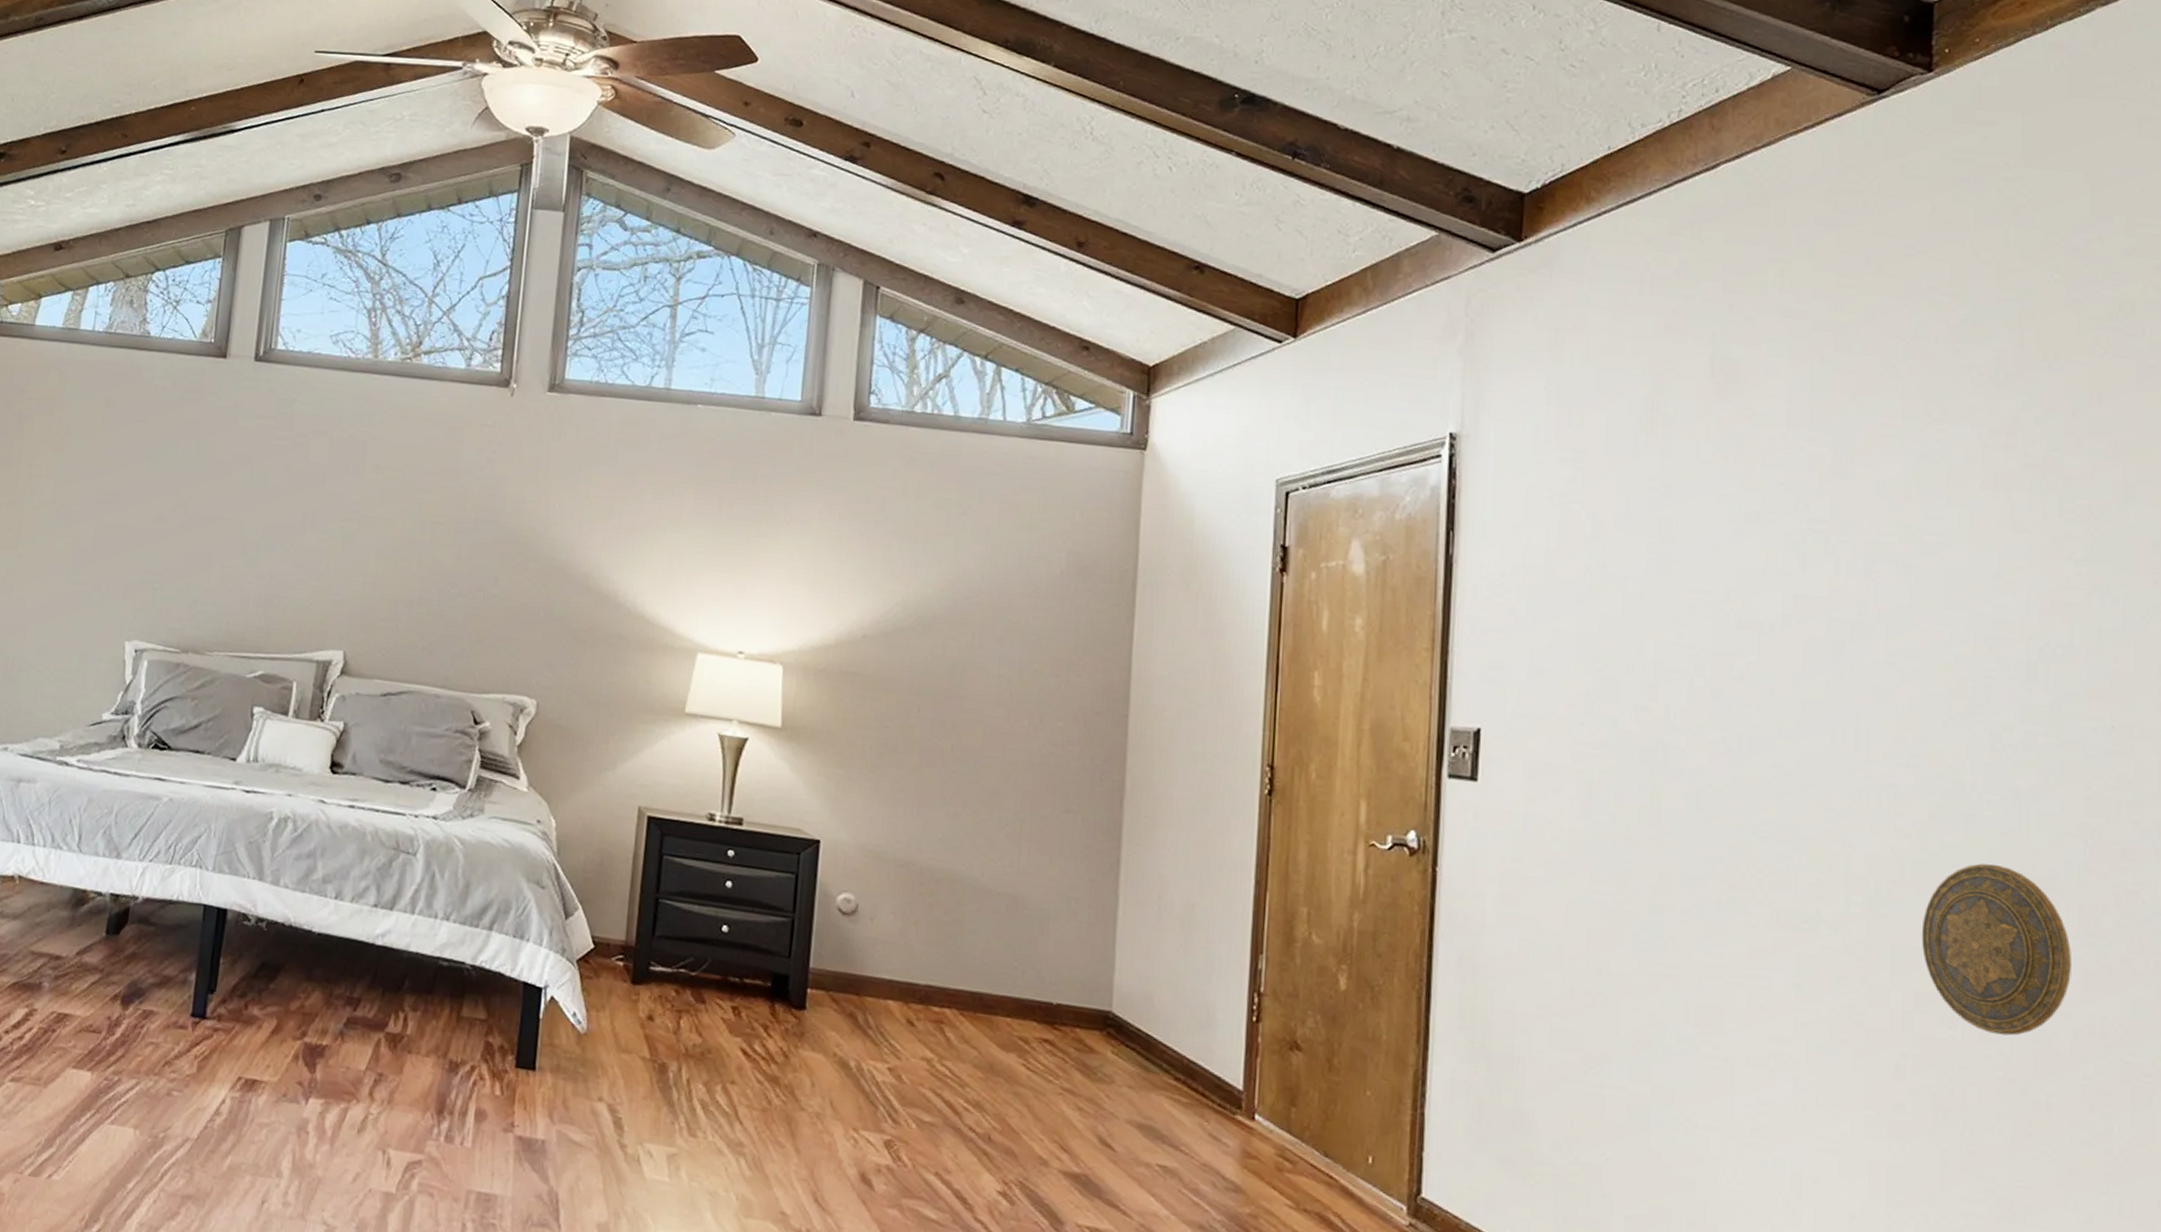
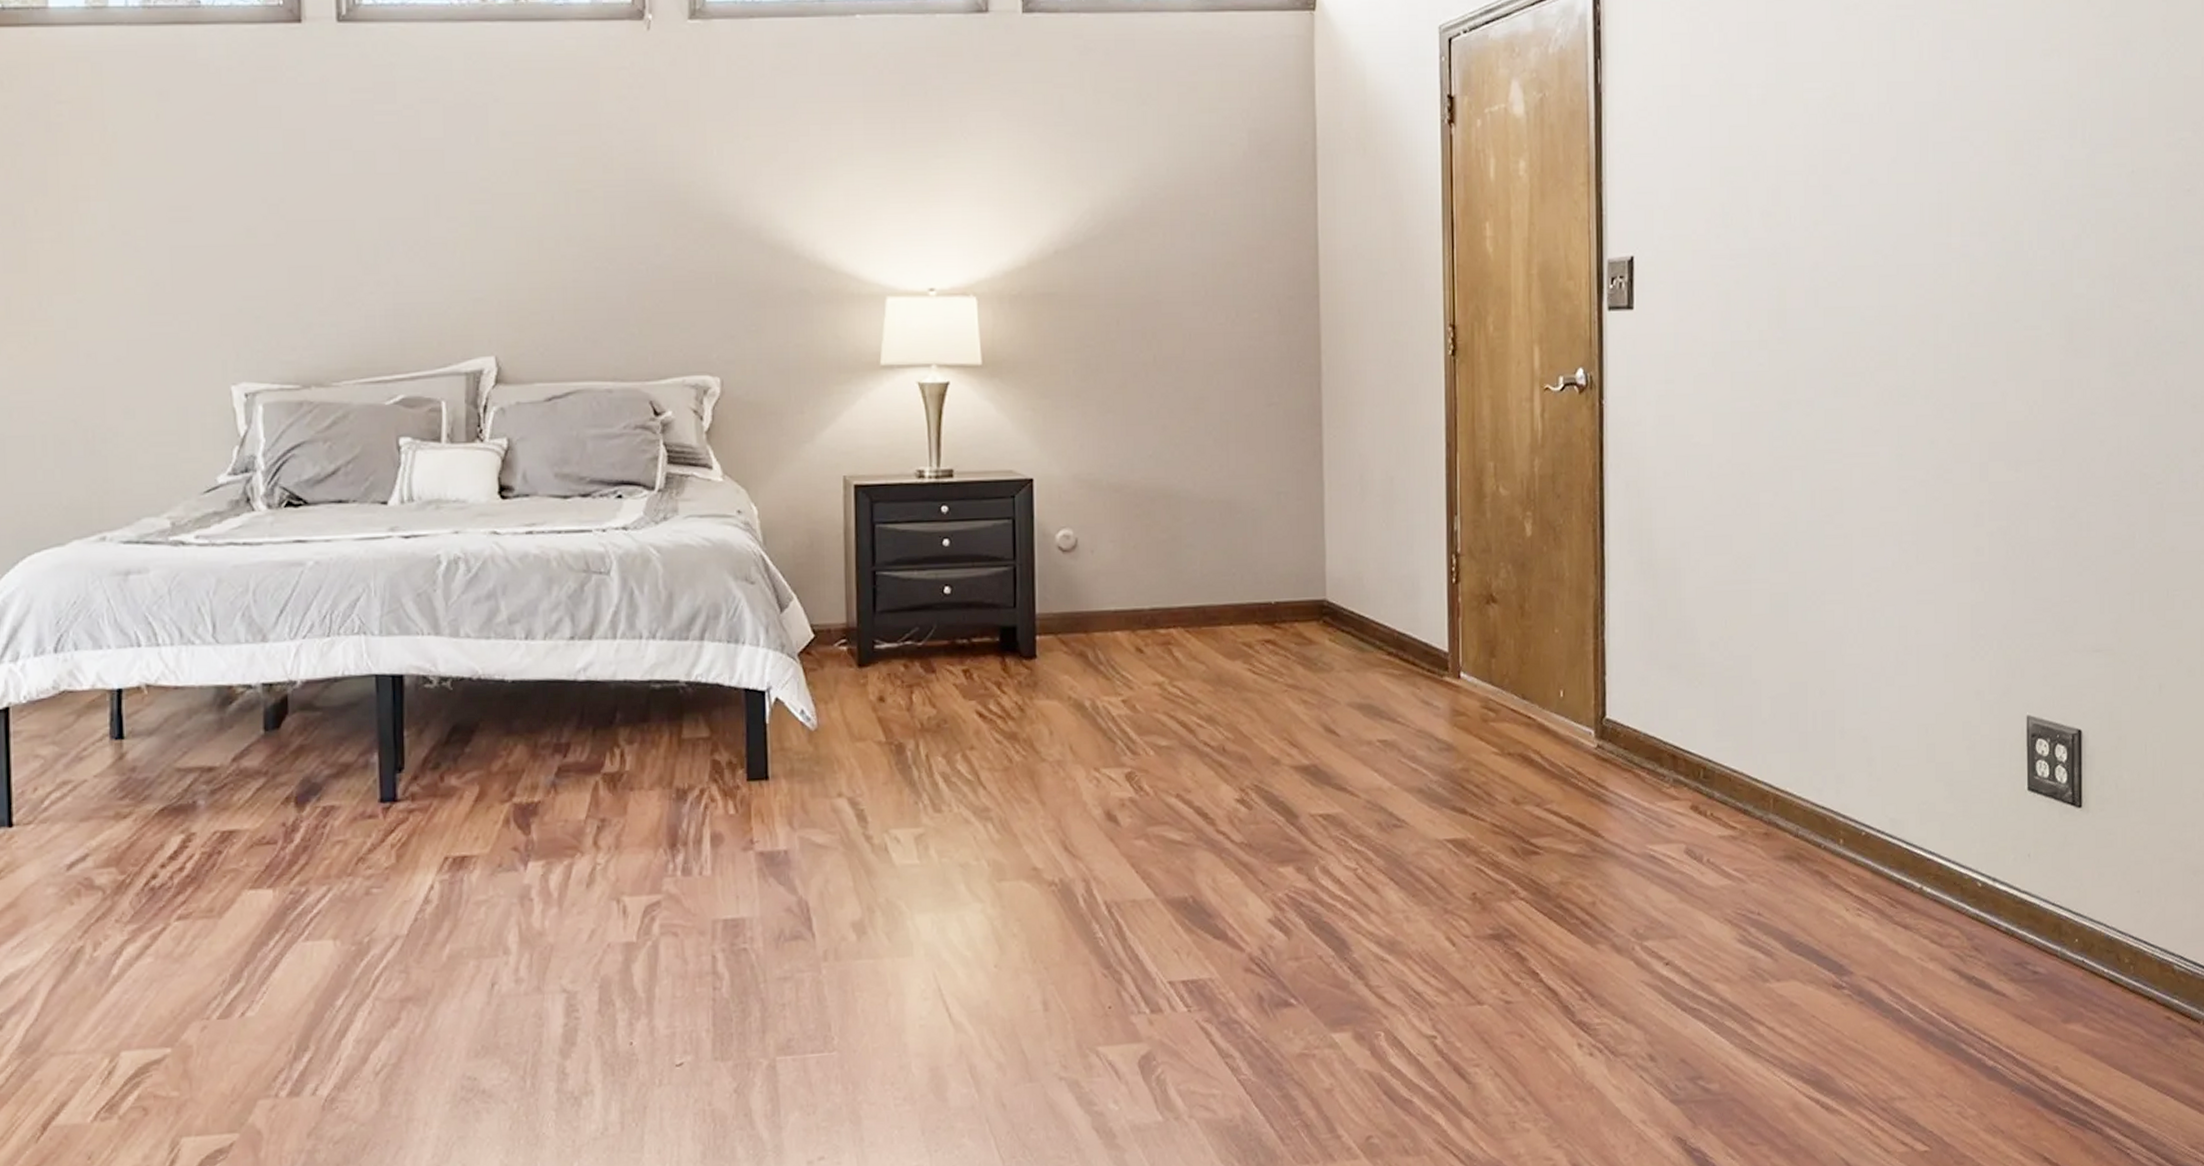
decorative plate: present [1921,863,2071,1036] -> none [1993,314,2104,469]

